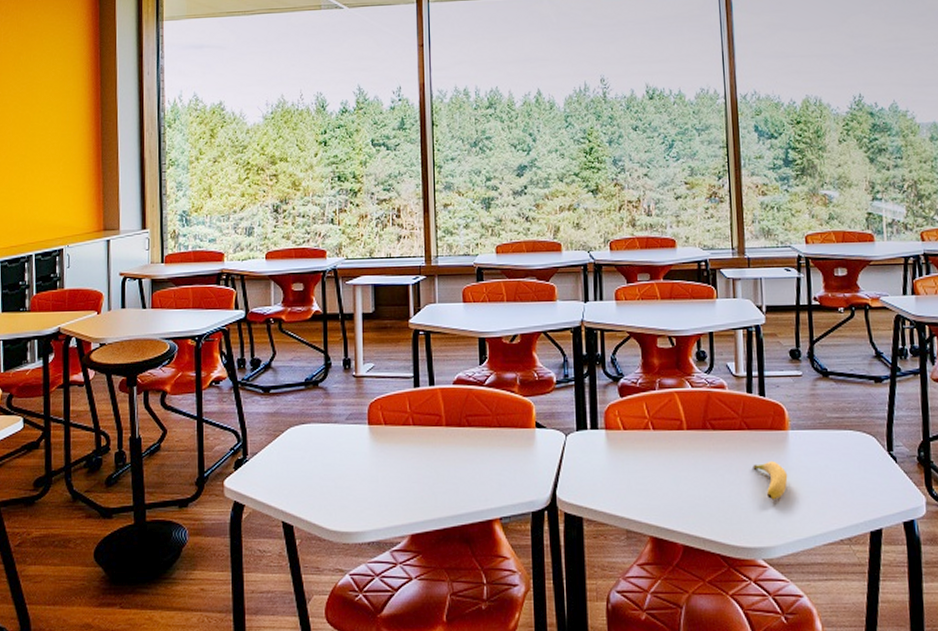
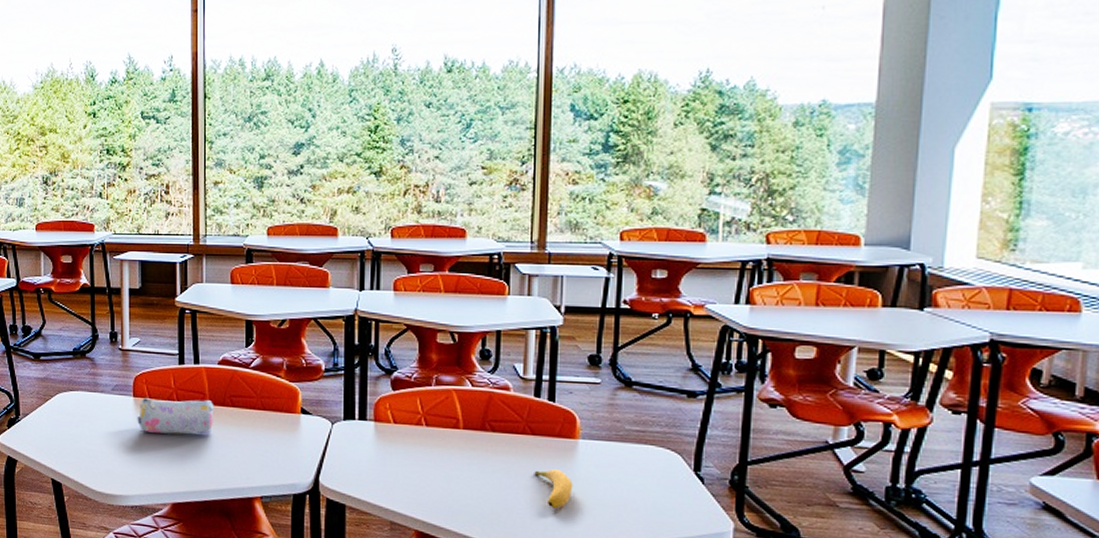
pencil case: none [372,422,451,461] -> present [137,398,214,435]

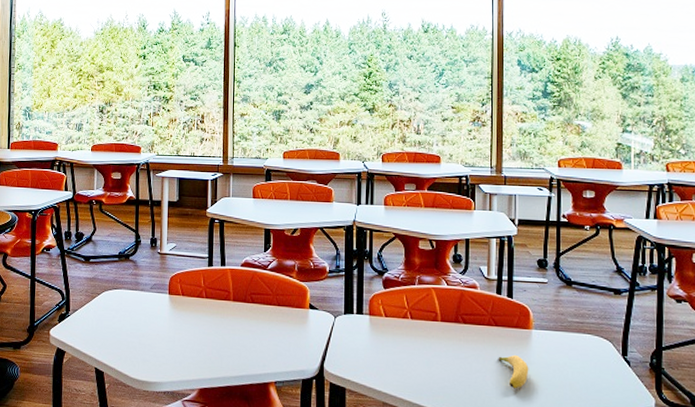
pencil case: present [137,398,214,435] -> none [171,295,237,327]

